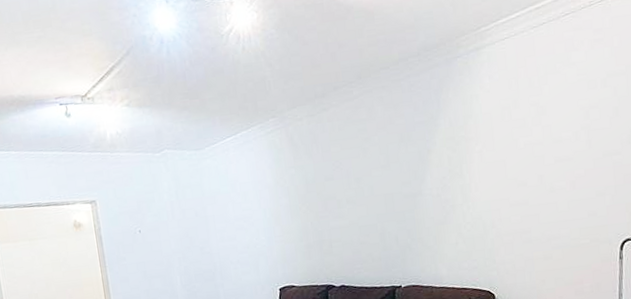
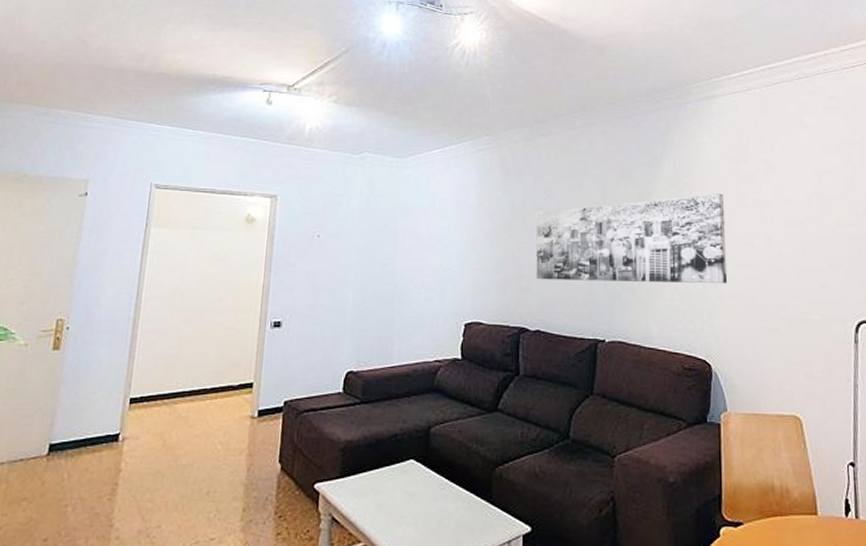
wall art: none [328,141,505,243] -> present [536,193,728,284]

